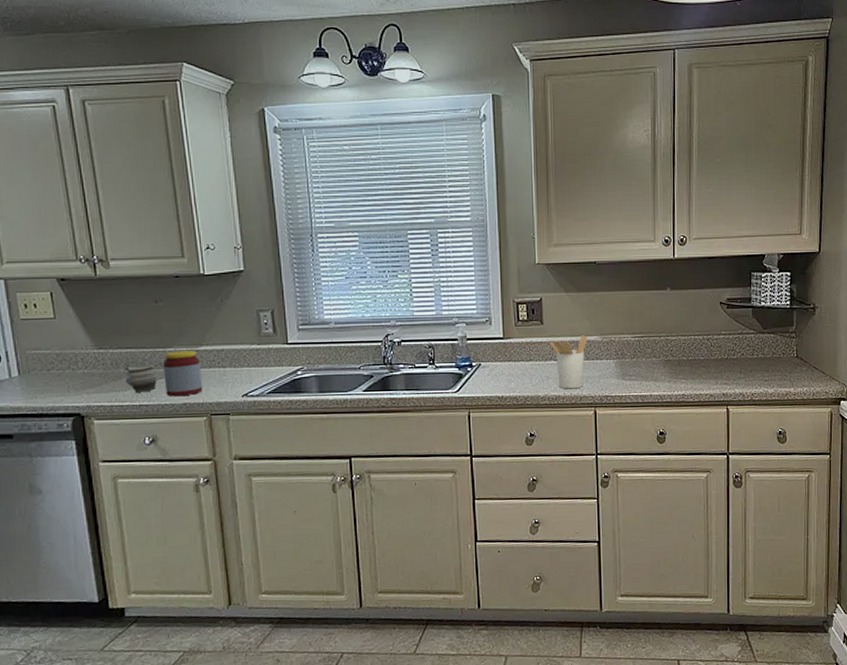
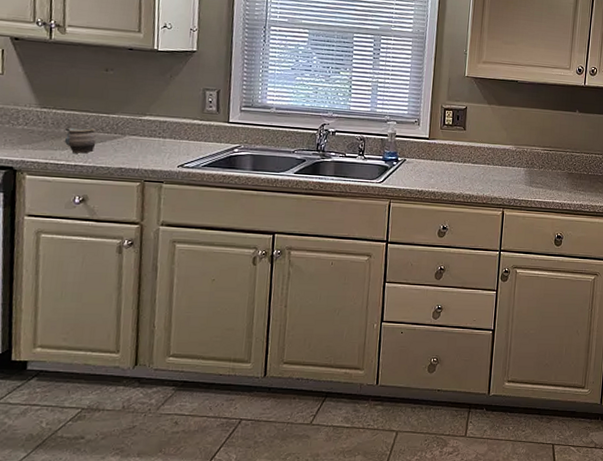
jar: present [164,351,203,397] -> none [103,118,142,161]
utensil holder: present [549,335,587,389] -> none [469,143,503,191]

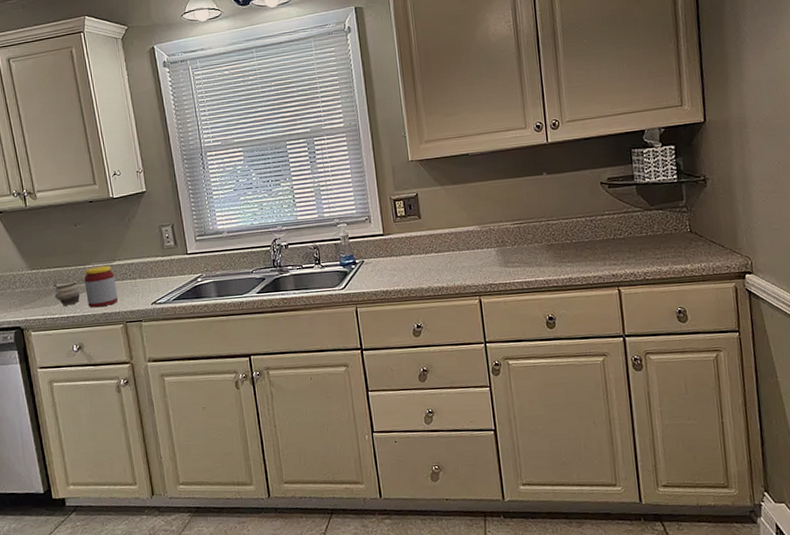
jar: none [103,118,142,161] -> present [84,266,119,308]

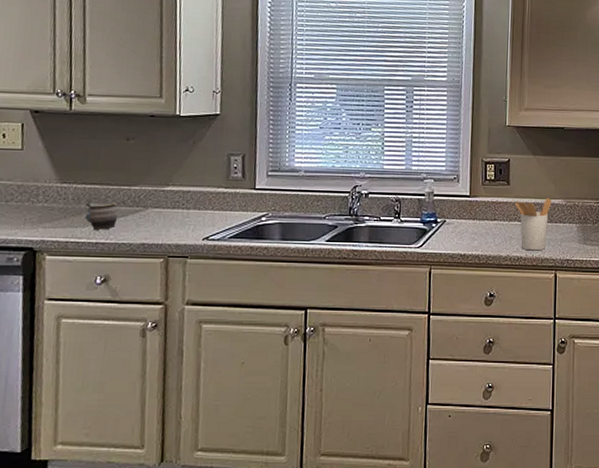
jar: present [84,266,119,308] -> none [125,190,165,236]
utensil holder: none [428,226,467,280] -> present [514,198,552,251]

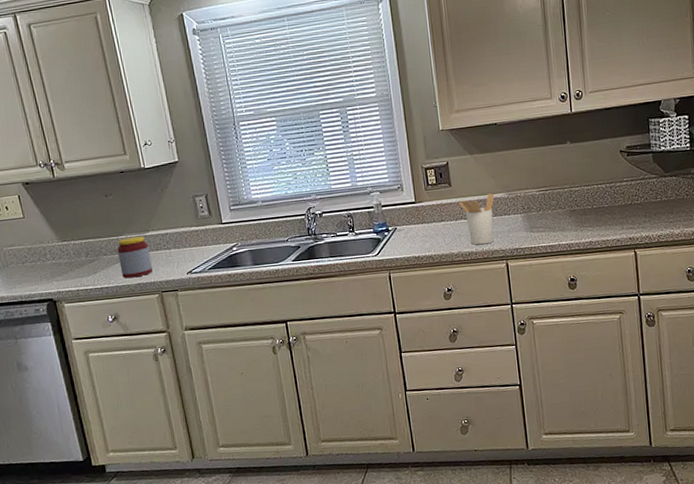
mug: present [85,202,118,230] -> none [85,252,114,277]
jar: none [125,190,165,236] -> present [117,236,153,279]

